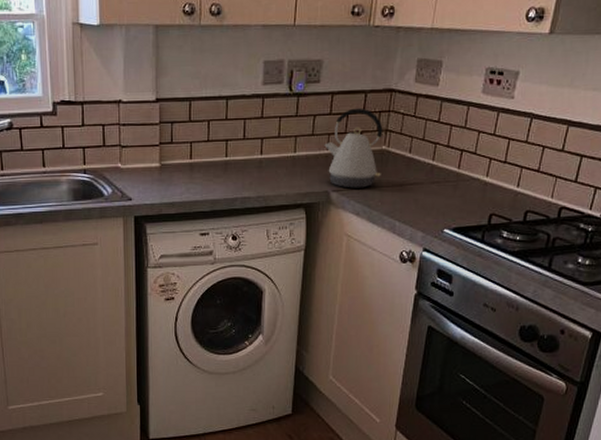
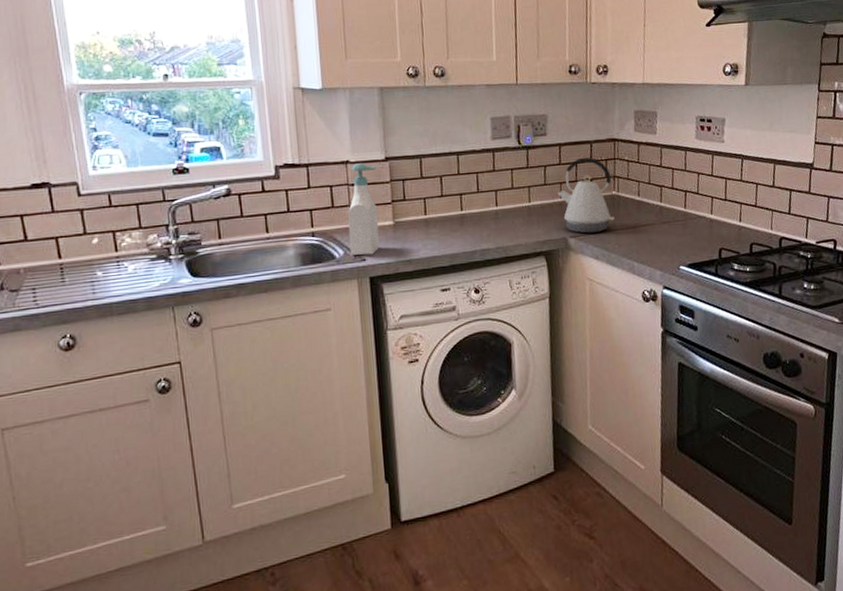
soap bottle: none [117,103,148,195] -> present [347,163,380,256]

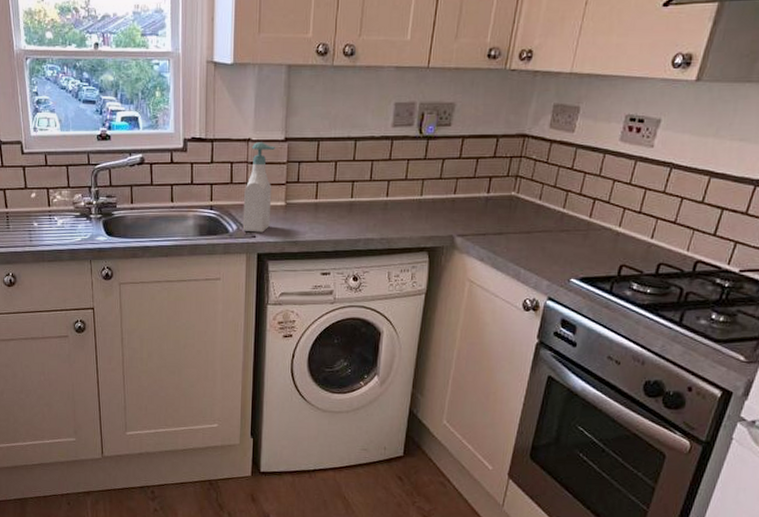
kettle: present [557,157,615,234] -> none [452,152,514,234]

